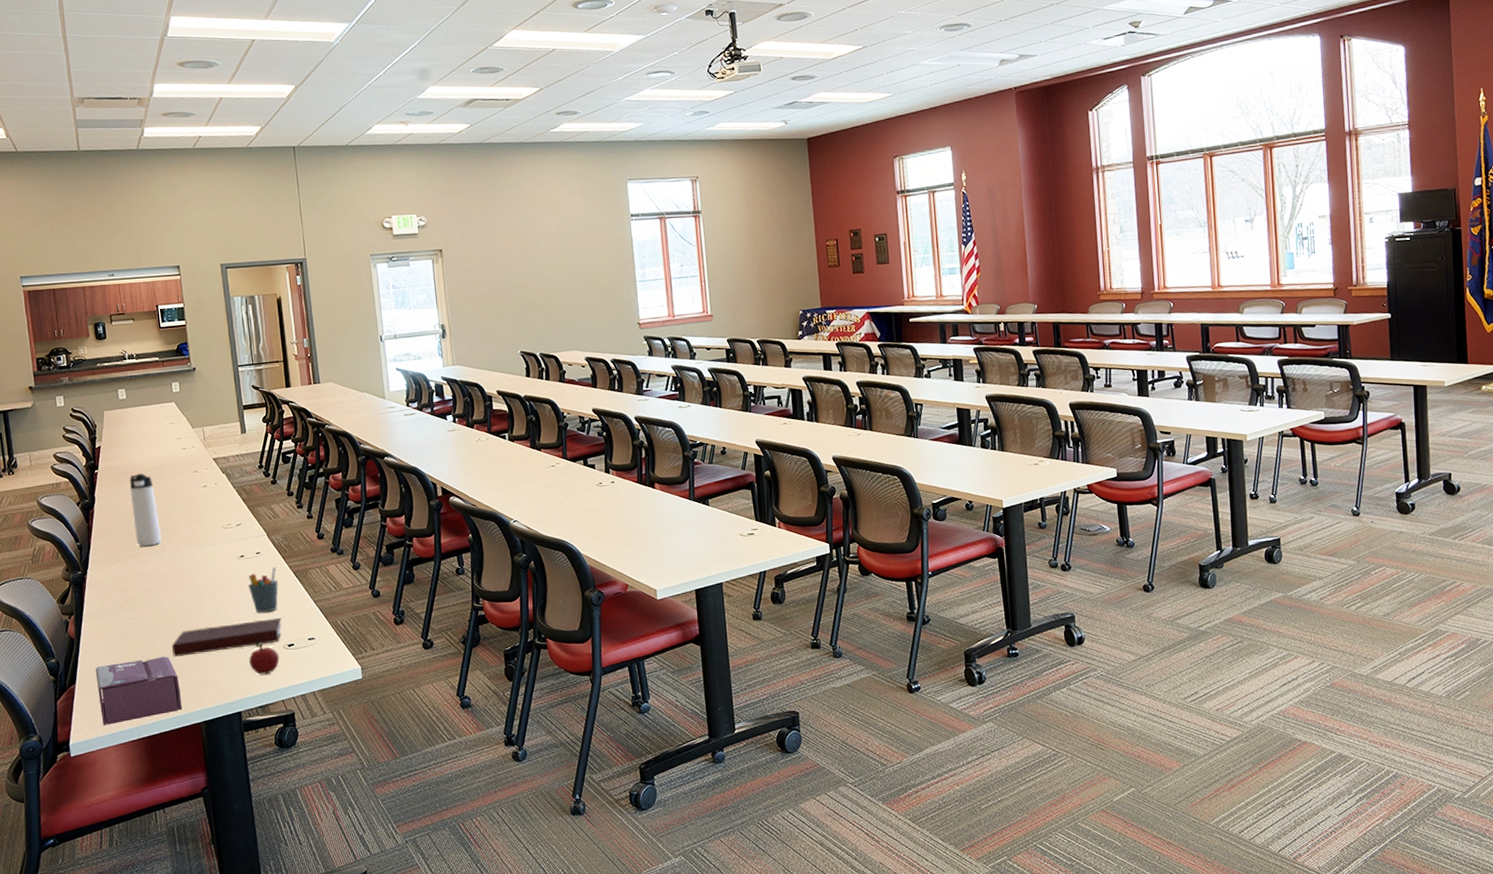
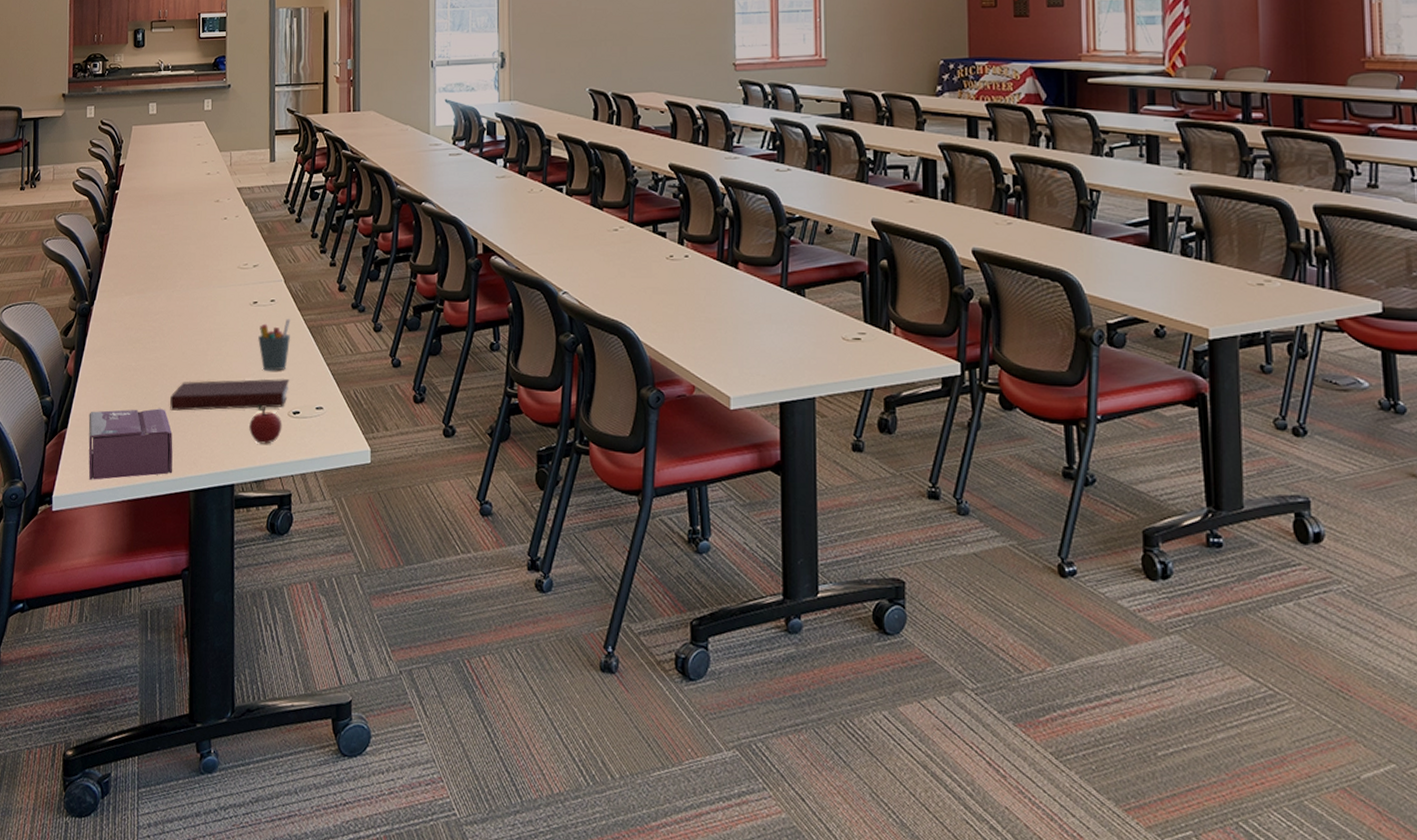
thermos bottle: present [129,473,161,547] -> none [147,197,174,281]

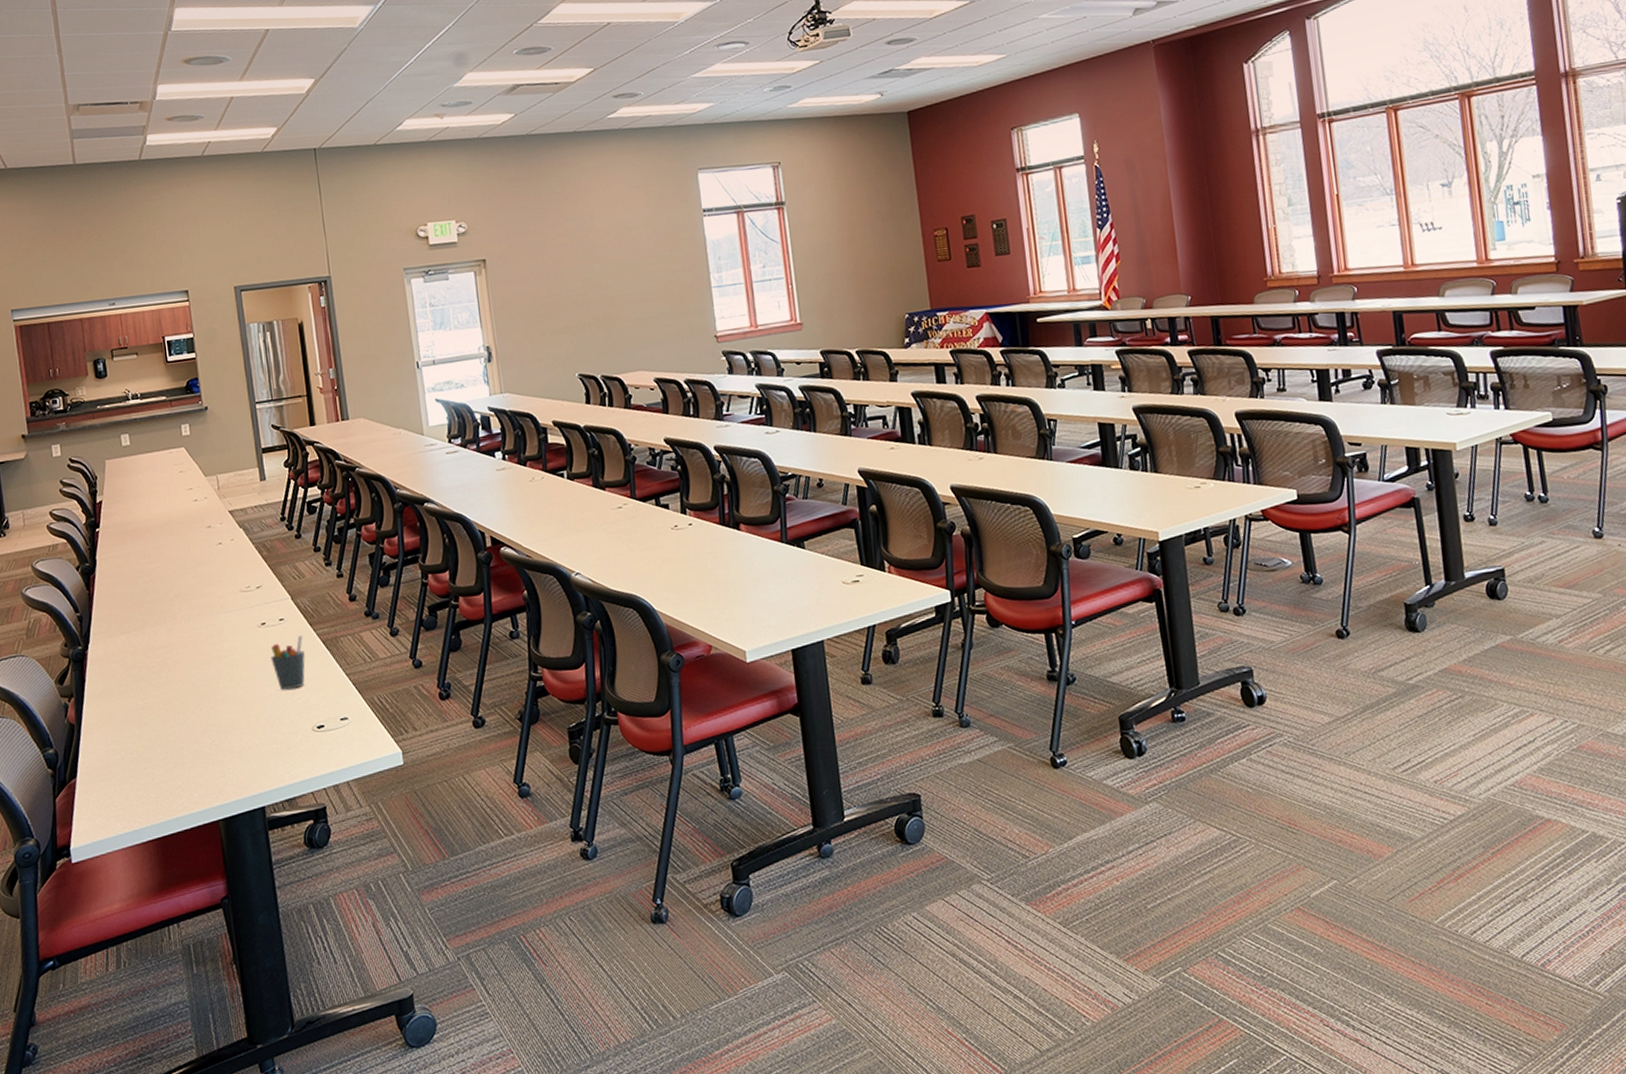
tissue box: present [88,408,173,480] -> none [98,743,197,826]
notebook: present [170,378,290,411] -> none [185,694,310,744]
apple: present [249,404,282,444] -> none [273,723,308,763]

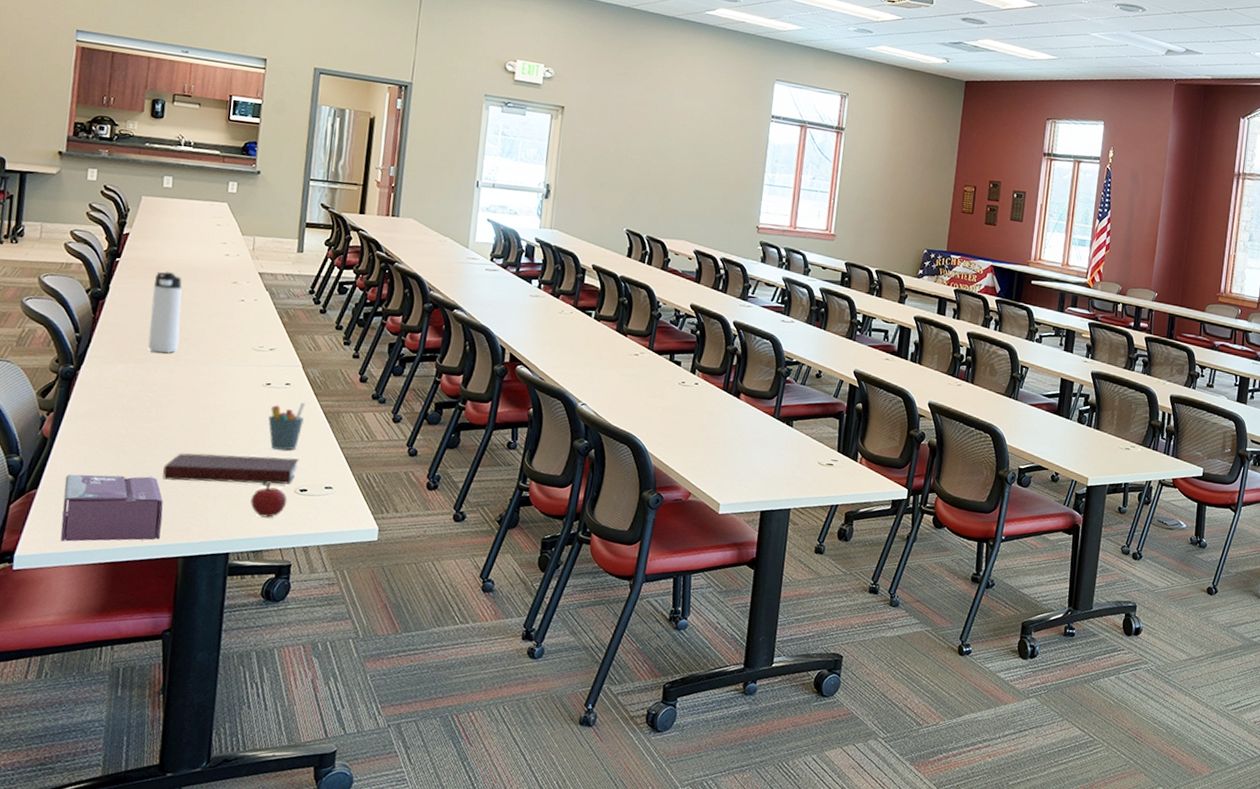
tissue box: none [98,743,197,826] -> present [60,474,163,542]
thermos bottle: none [135,530,172,616] -> present [147,271,183,353]
notebook: none [185,694,310,744] -> present [162,452,299,485]
apple: none [273,723,308,763] -> present [250,480,288,518]

